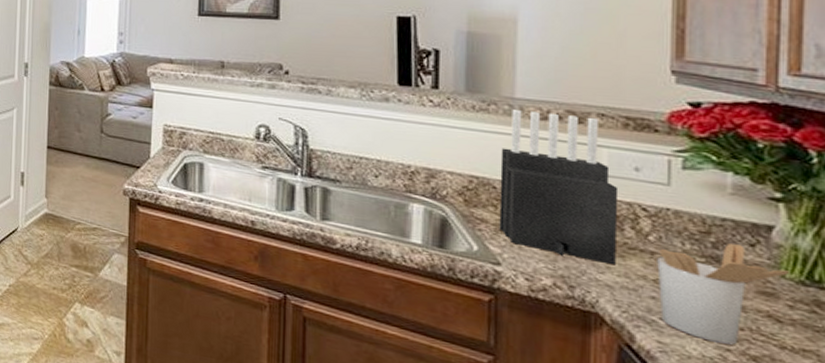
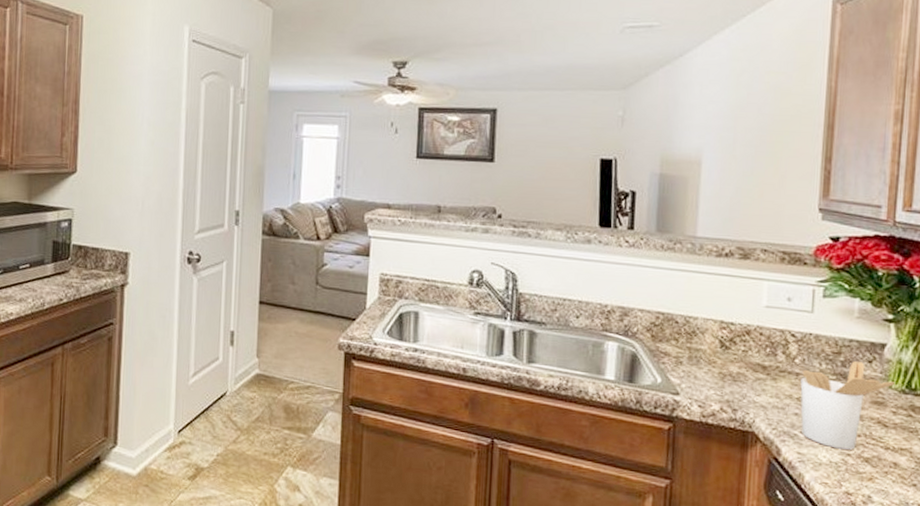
knife block: present [499,108,619,266] -> none [679,247,775,388]

